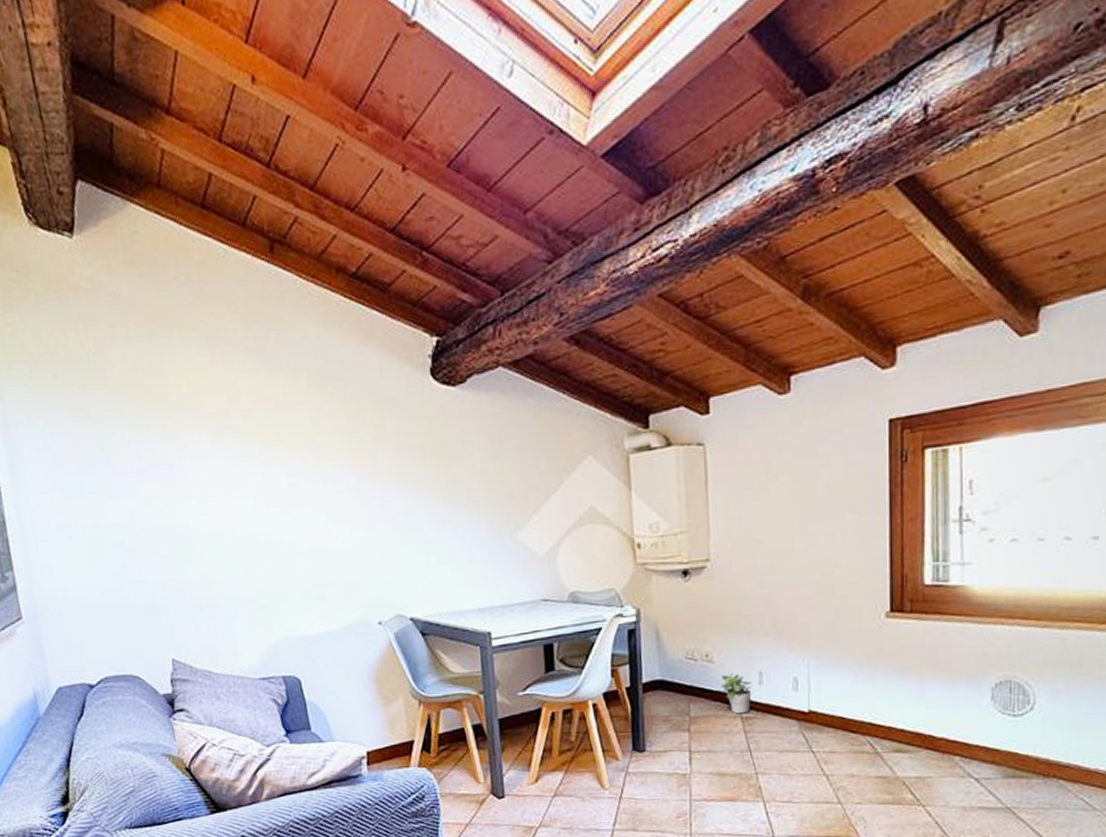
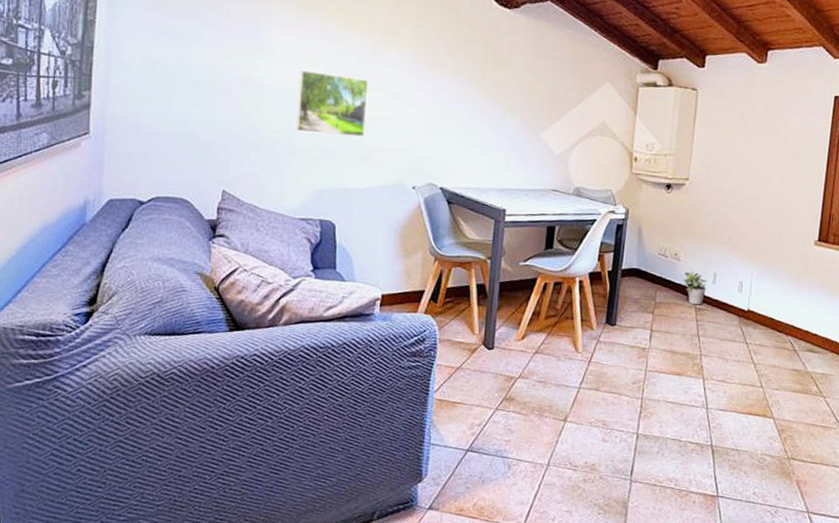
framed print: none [228,504,314,579] -> present [296,69,369,137]

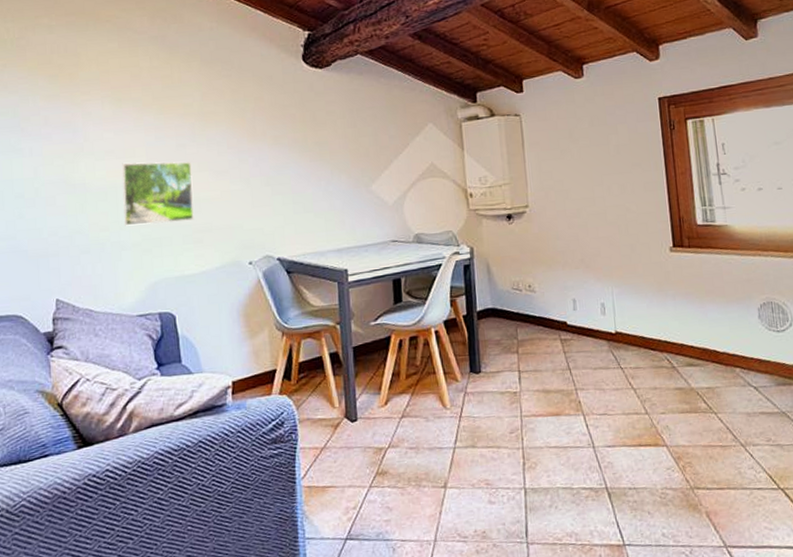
potted plant: present [683,270,707,305] -> none [542,300,568,337]

